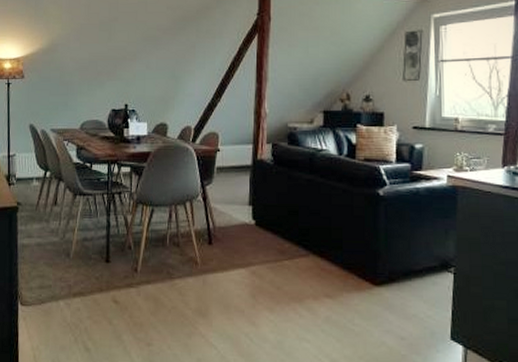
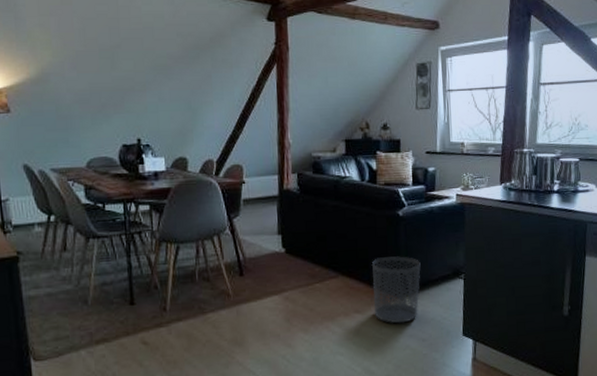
waste bin: none [346,239,402,316] -> present [371,256,421,324]

